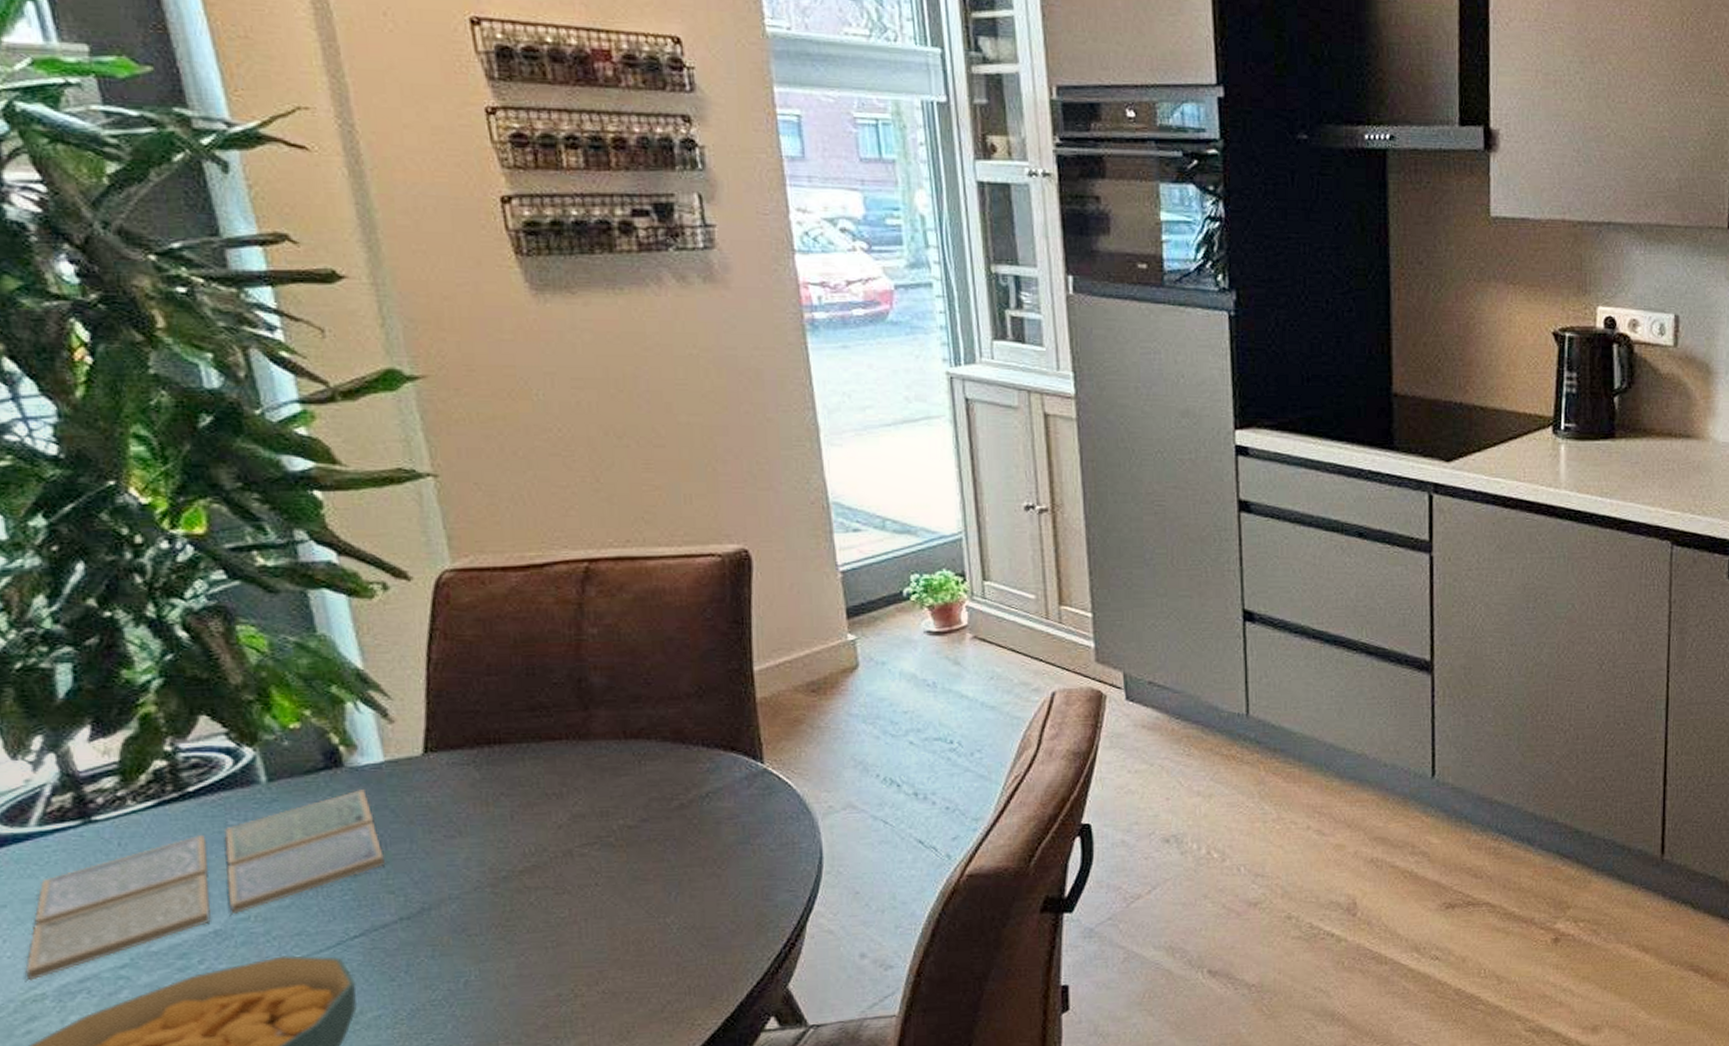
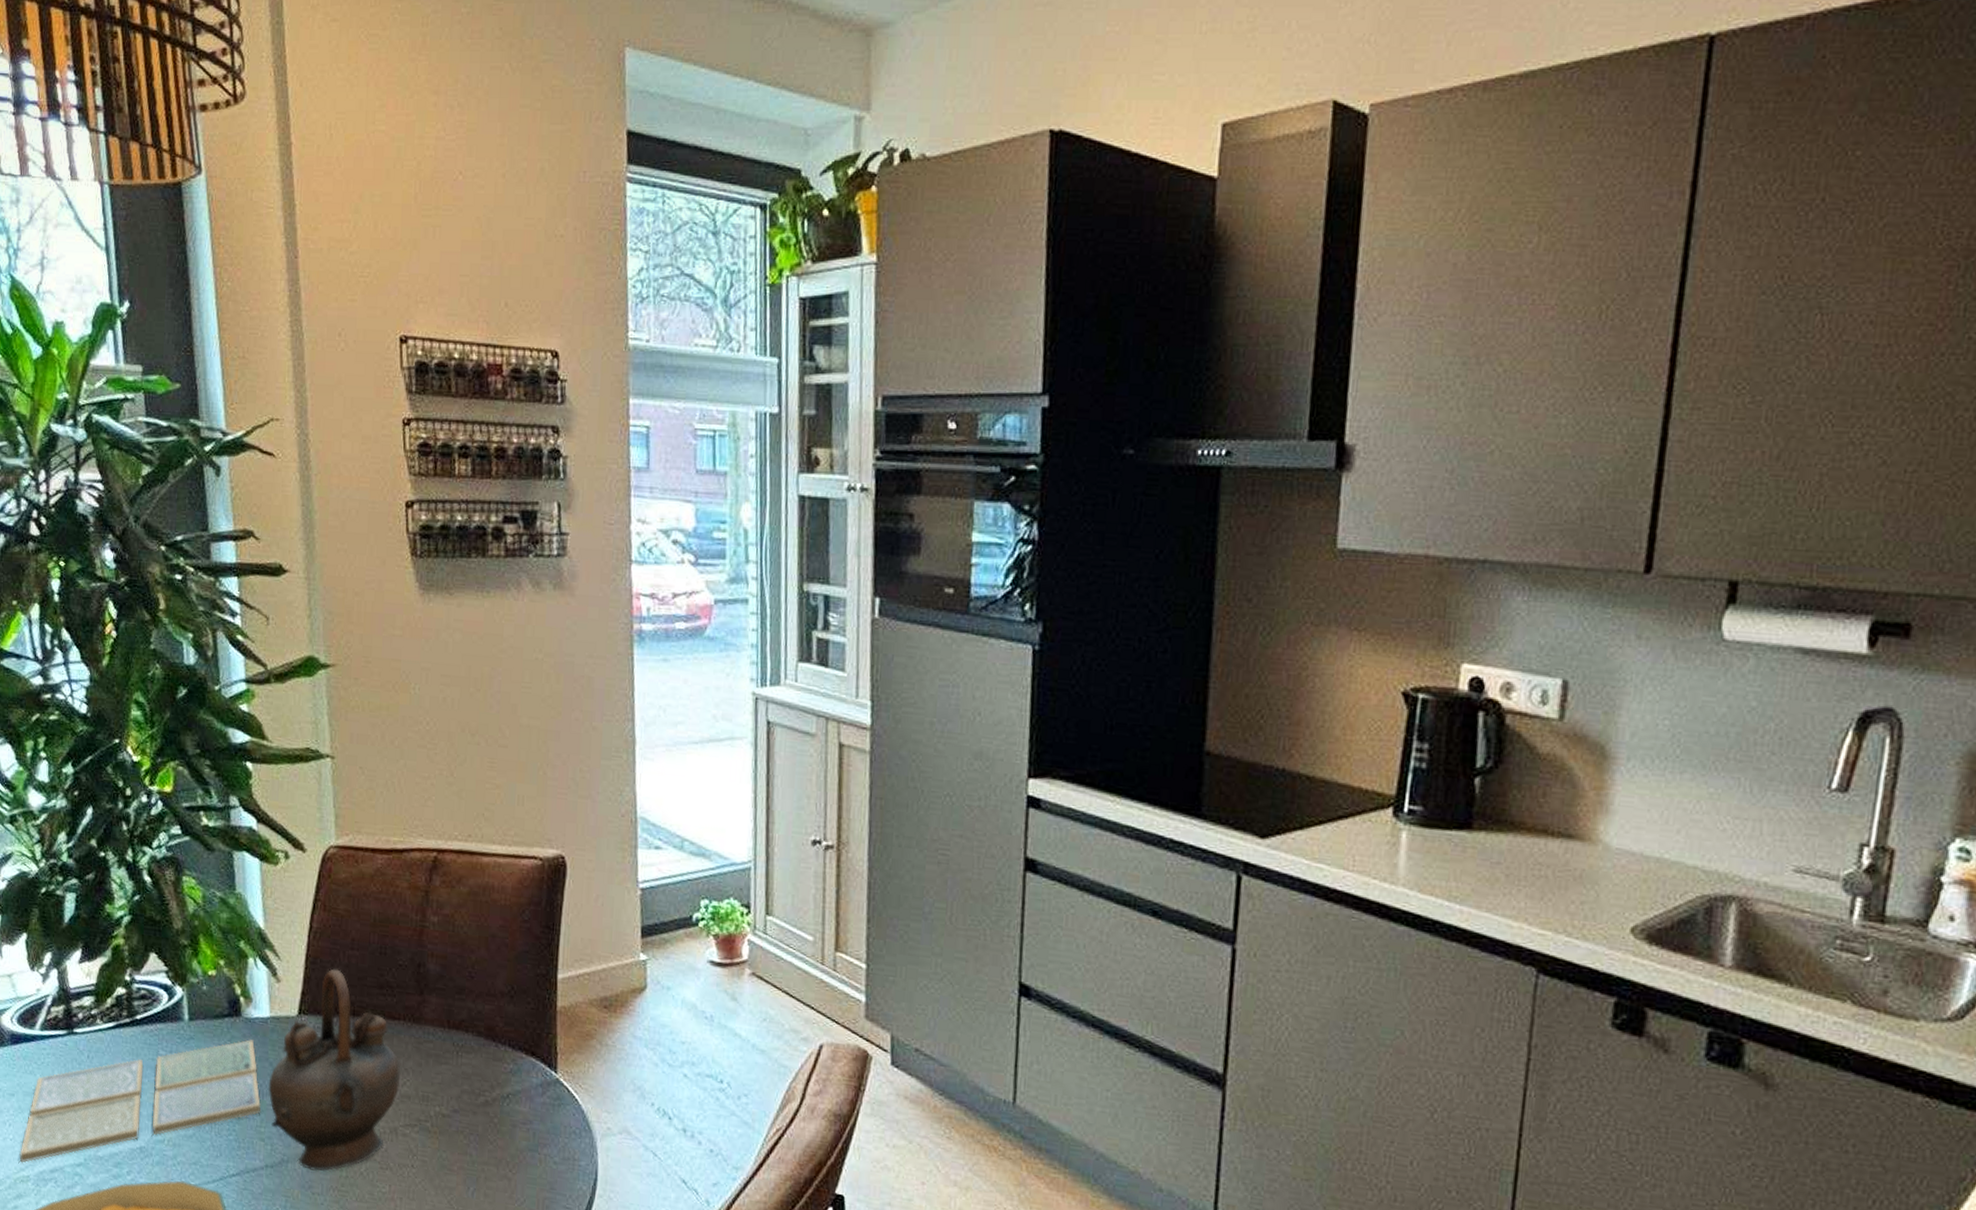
teapot: none [392,698,571,912] -> present [268,969,400,1171]

